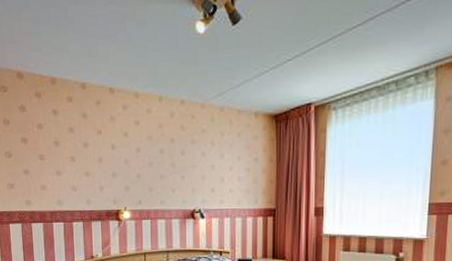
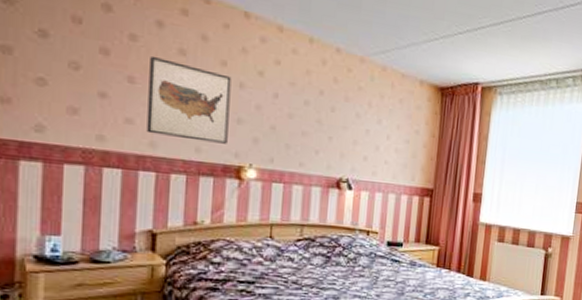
wall art: none [52,137,108,195] -> present [146,55,232,144]

